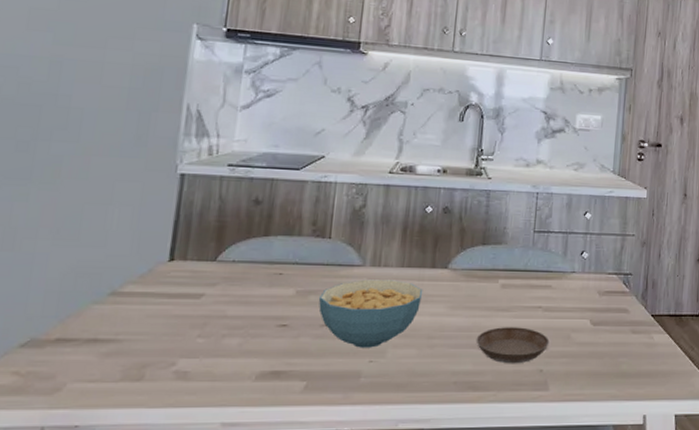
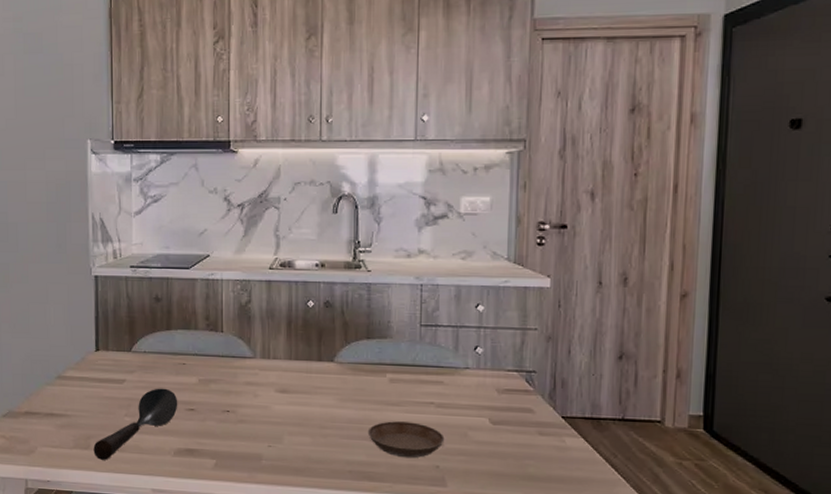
spoon: none [148,302,269,393] -> present [93,388,178,460]
cereal bowl: present [318,279,423,348] -> none [218,370,312,434]

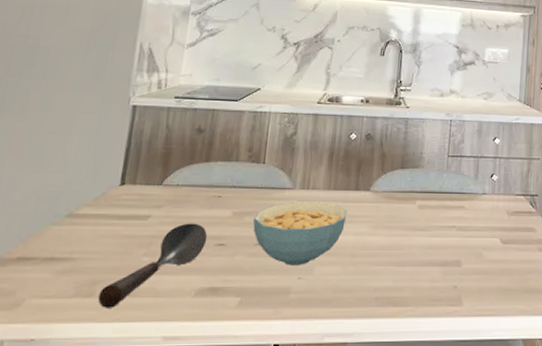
cereal bowl: none [218,370,312,434] -> present [252,201,348,266]
saucer: present [367,421,445,458] -> none [395,246,463,281]

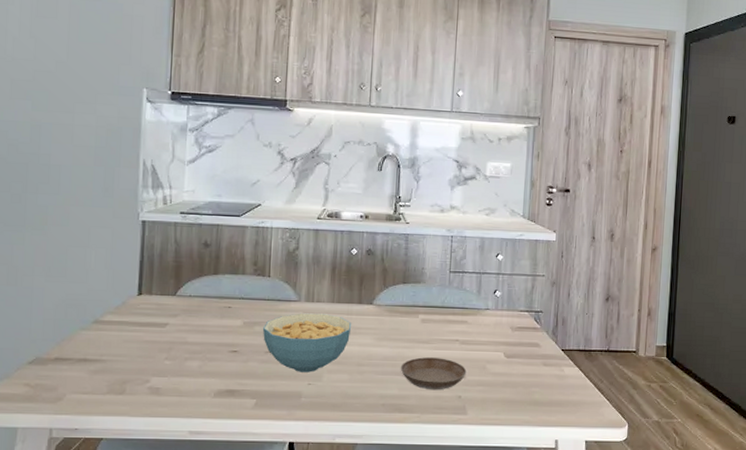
spoon: present [98,223,208,308] -> none [129,331,222,405]
saucer: none [395,246,463,281] -> present [400,357,467,390]

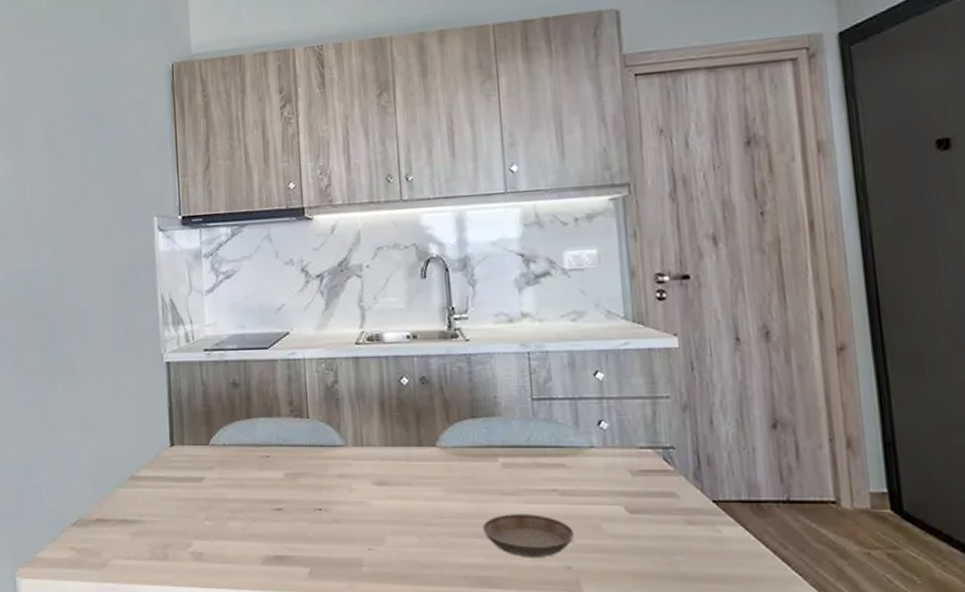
cereal bowl: present [262,313,352,373] -> none [307,460,413,535]

